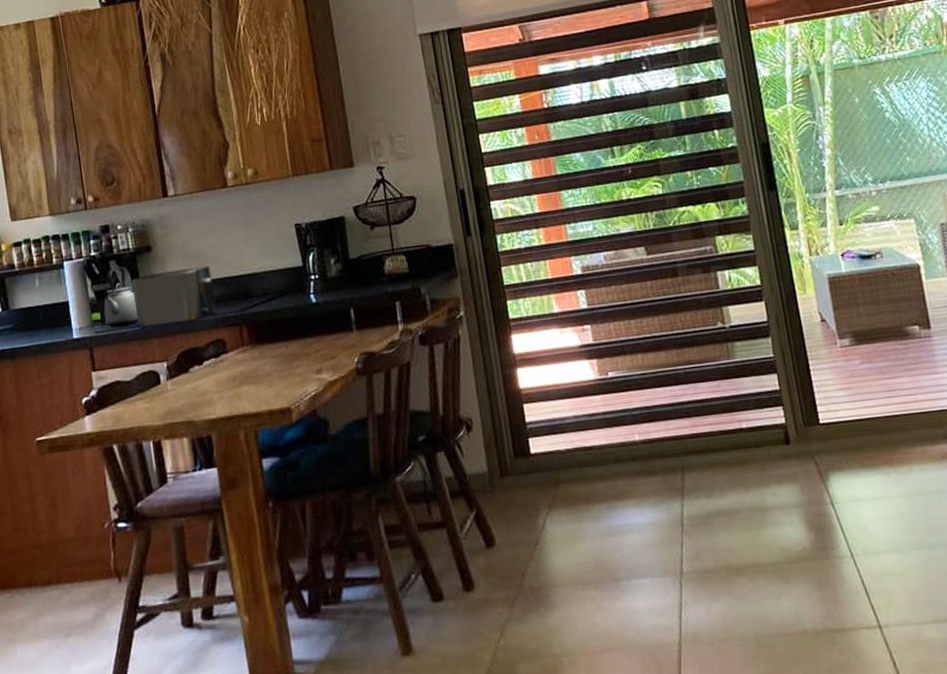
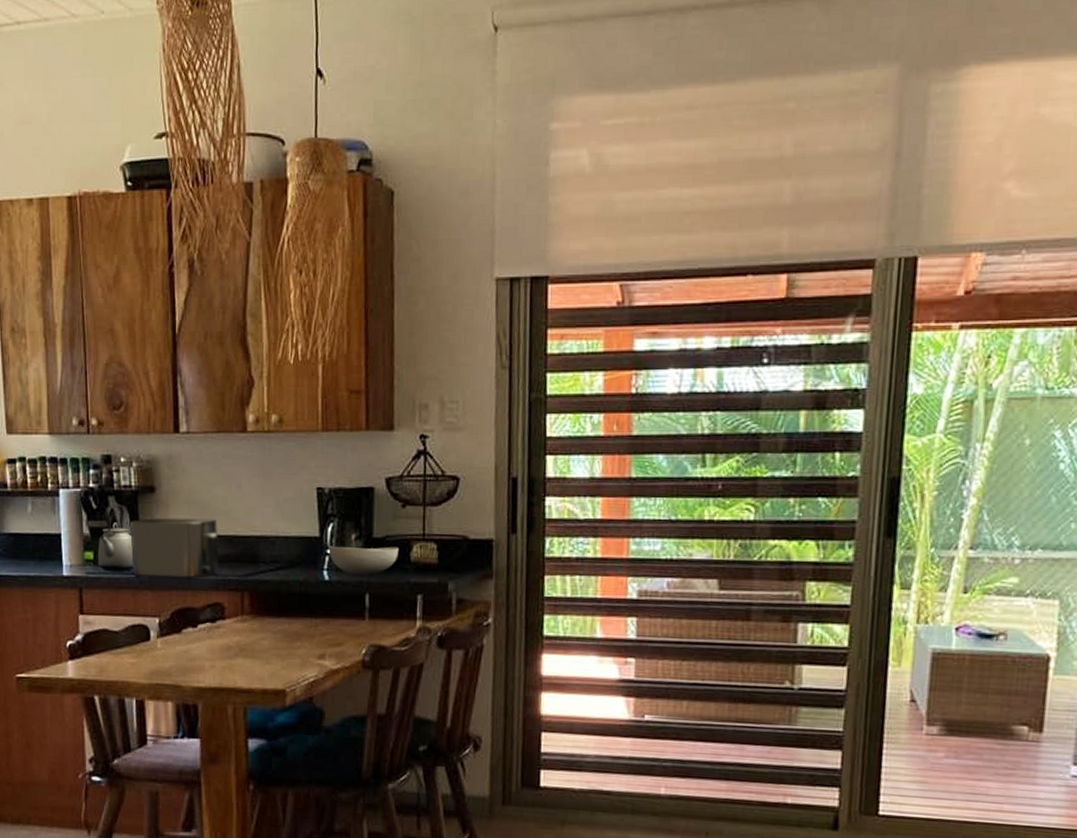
bowl: none [312,263,374,294] -> present [328,545,399,576]

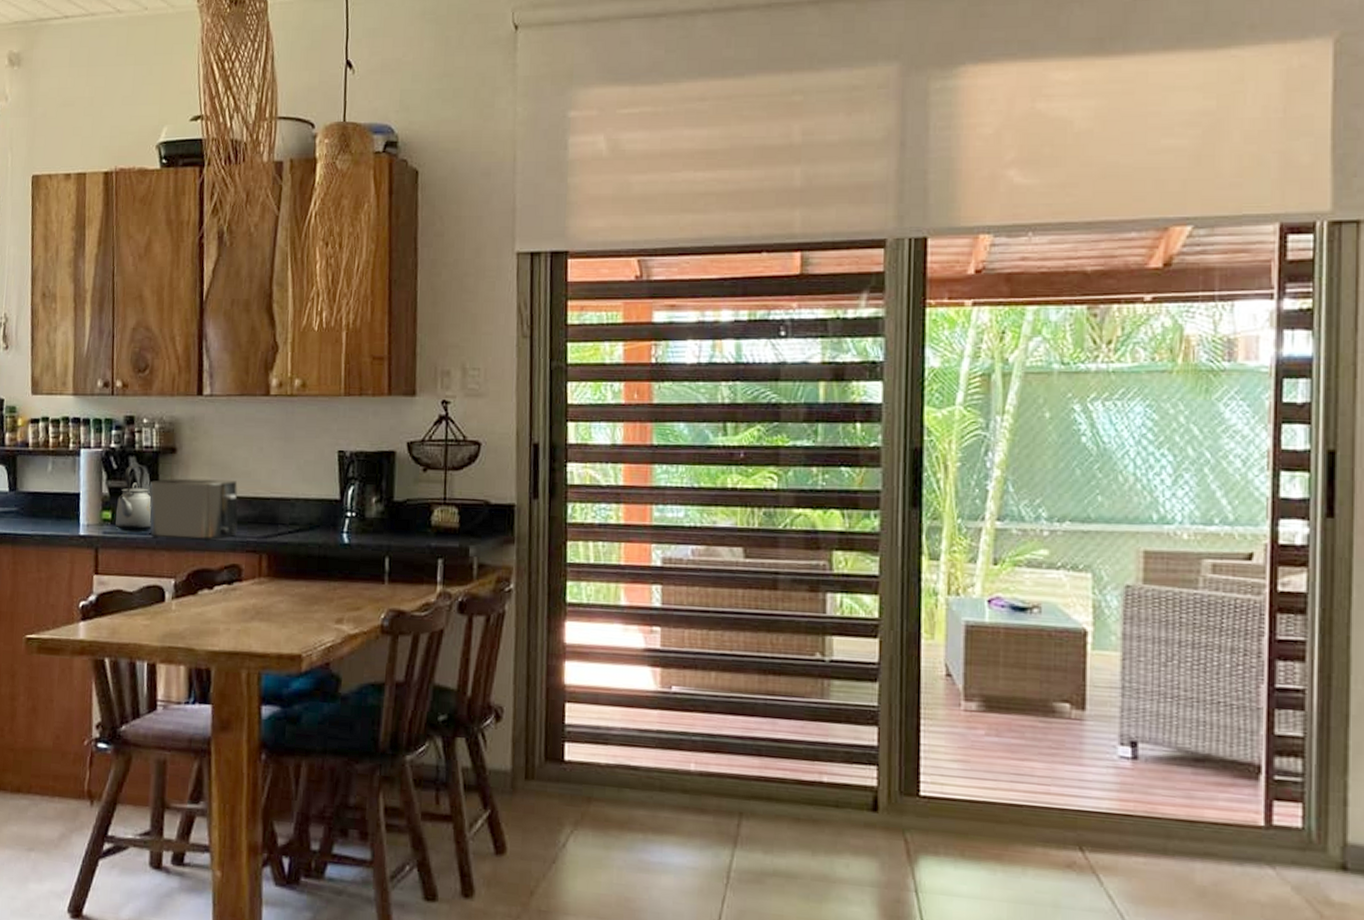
bowl: present [328,545,399,576] -> none [348,508,420,539]

